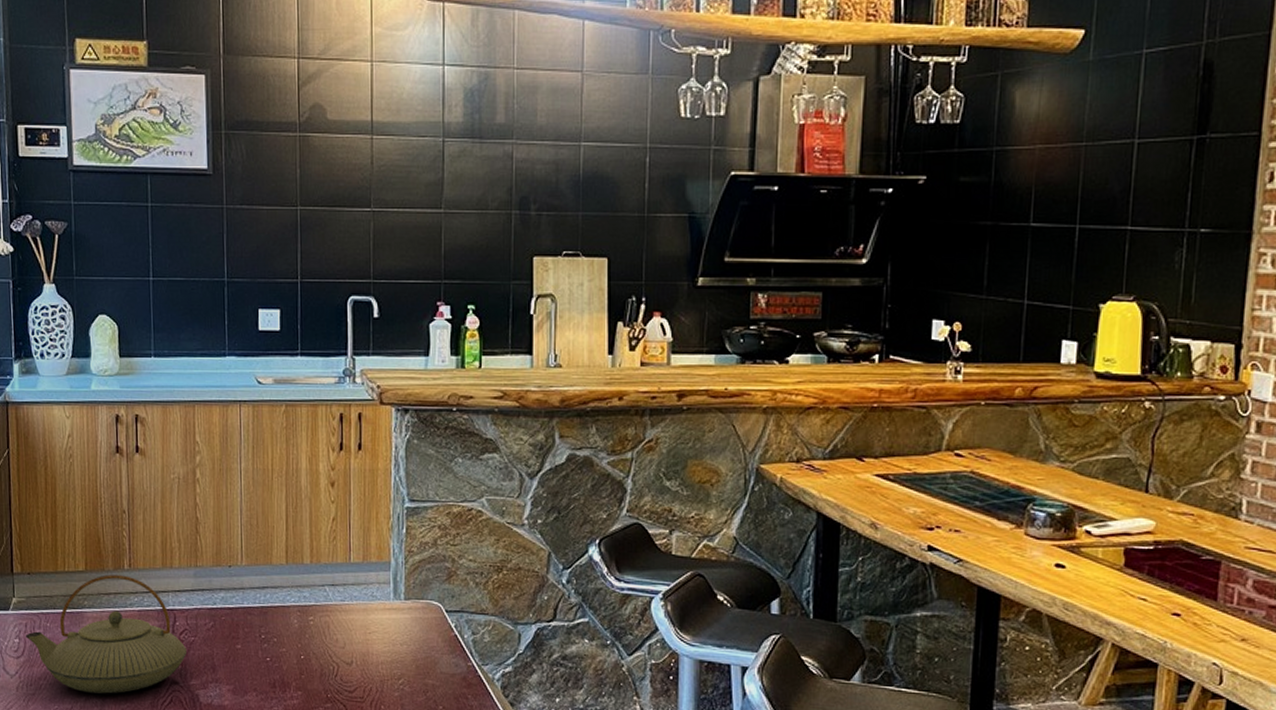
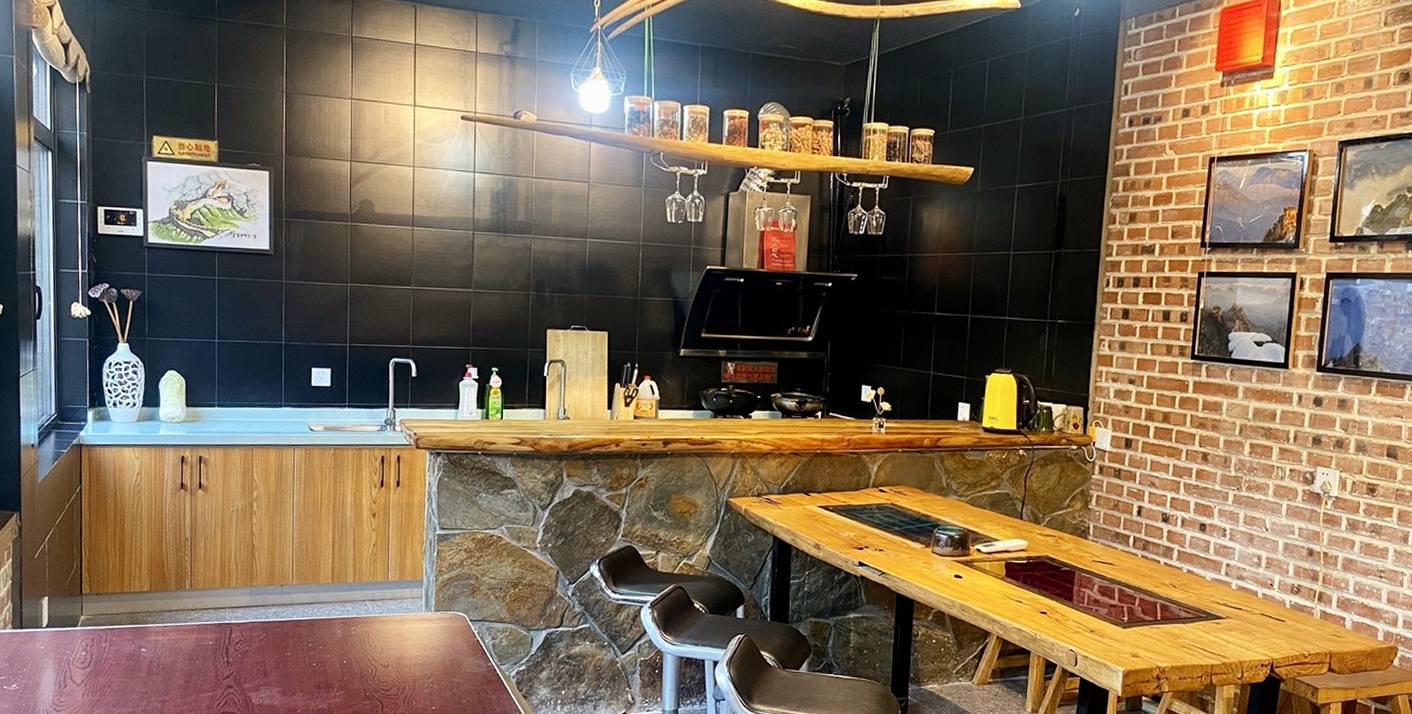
teapot: present [26,574,186,694] -> none [92,594,241,698]

